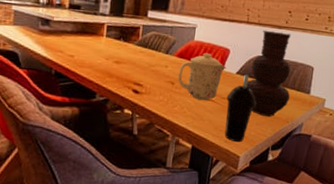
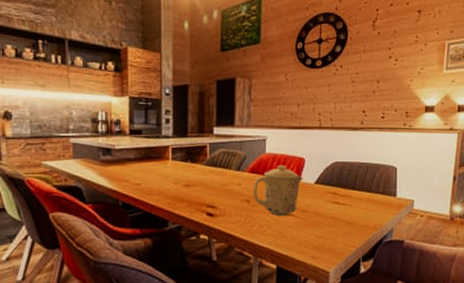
cup: present [224,74,257,143] -> none [308,183,341,257]
vase: present [246,30,291,117] -> none [327,133,376,226]

